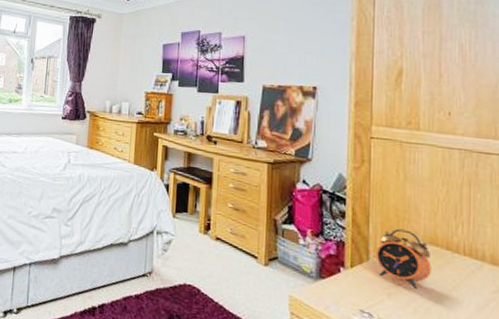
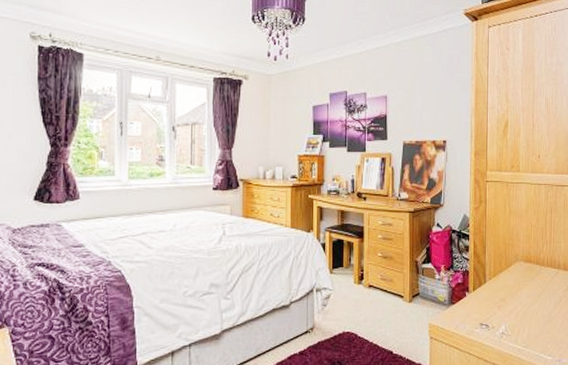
alarm clock: present [375,228,431,290] -> none [490,253,527,300]

